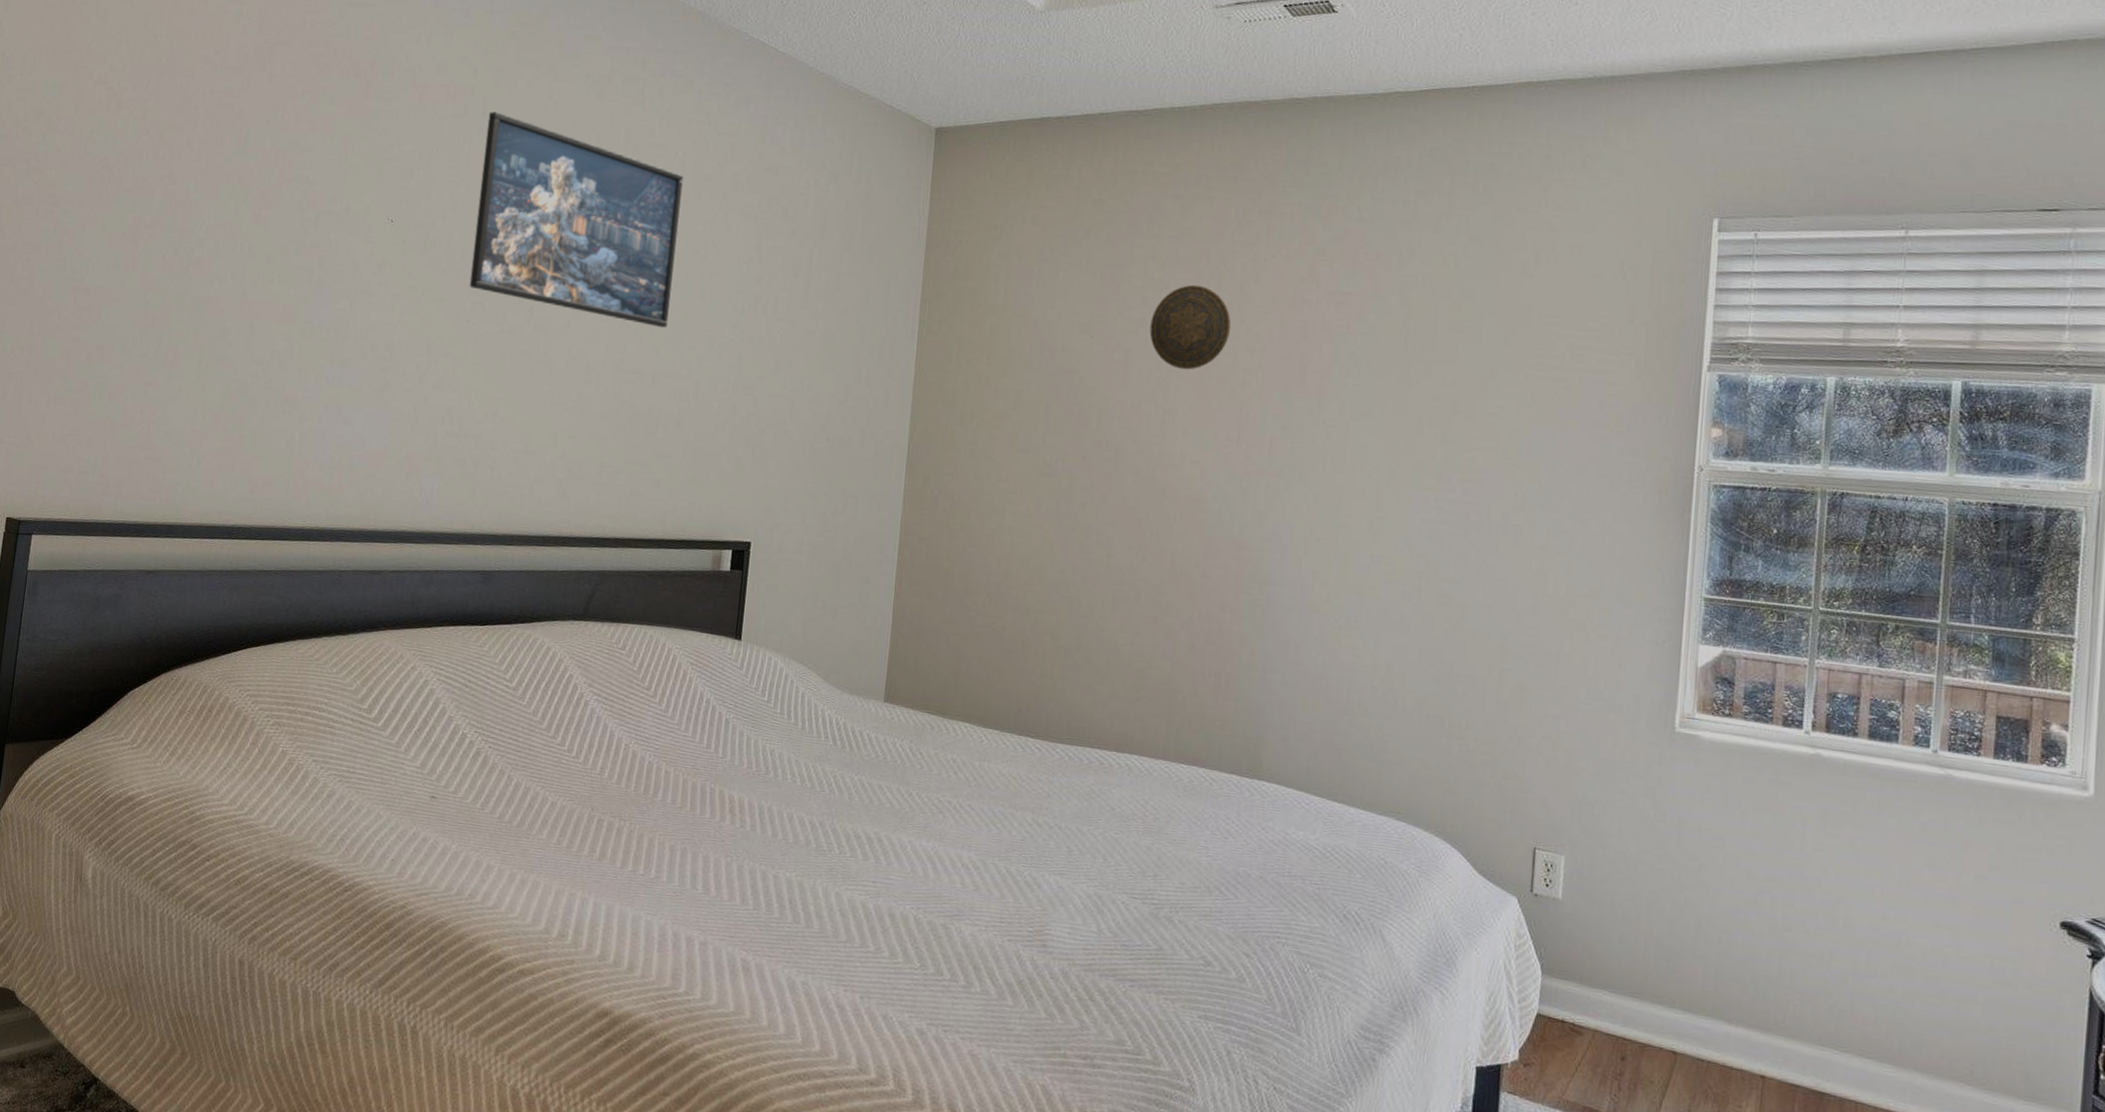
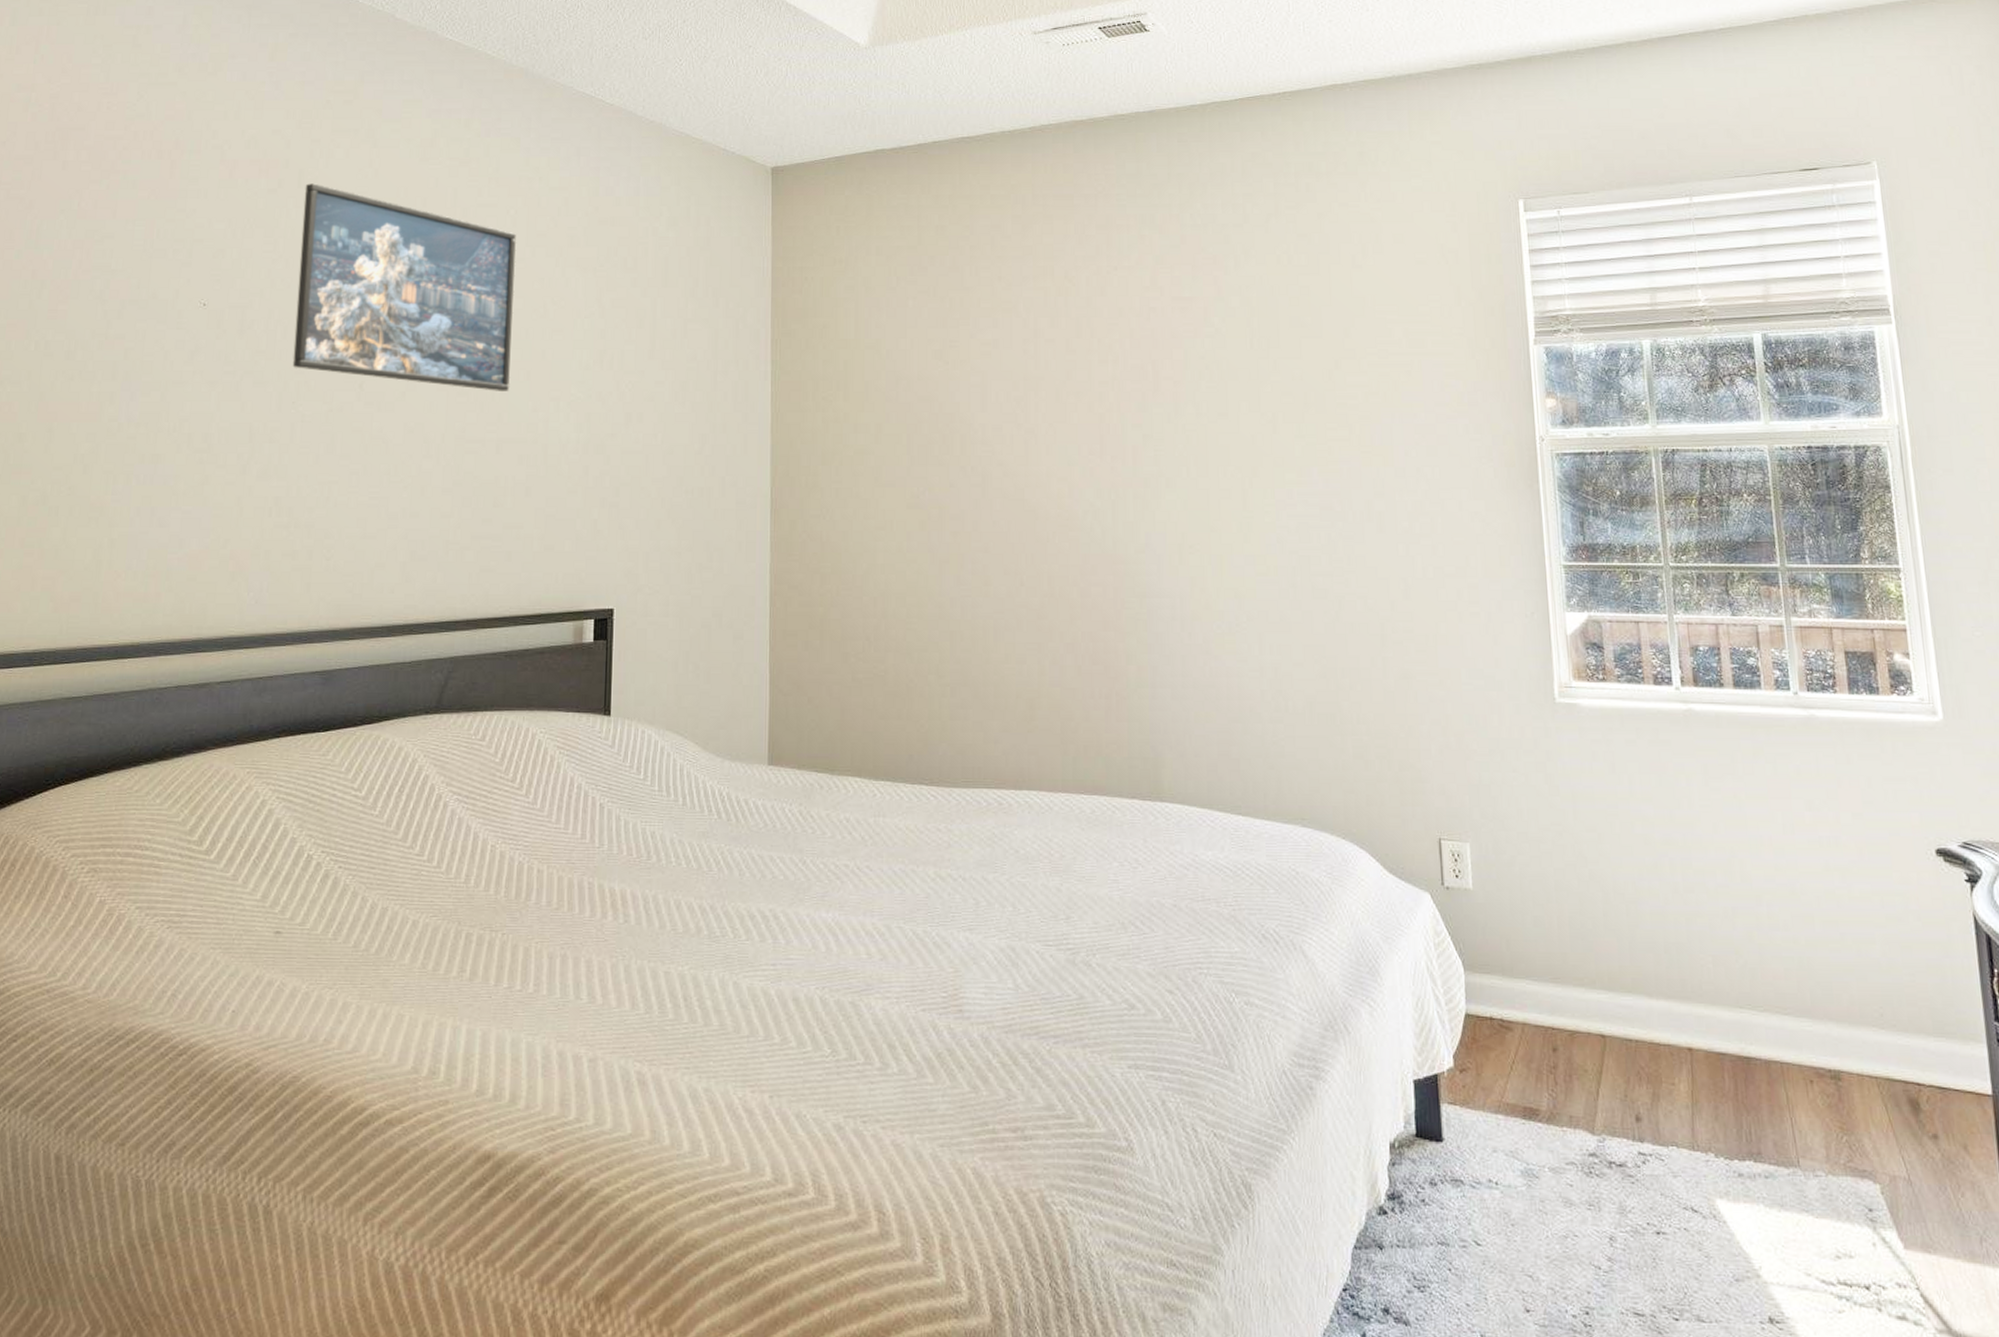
decorative plate: present [1149,284,1231,370] -> none [1003,302,1083,387]

